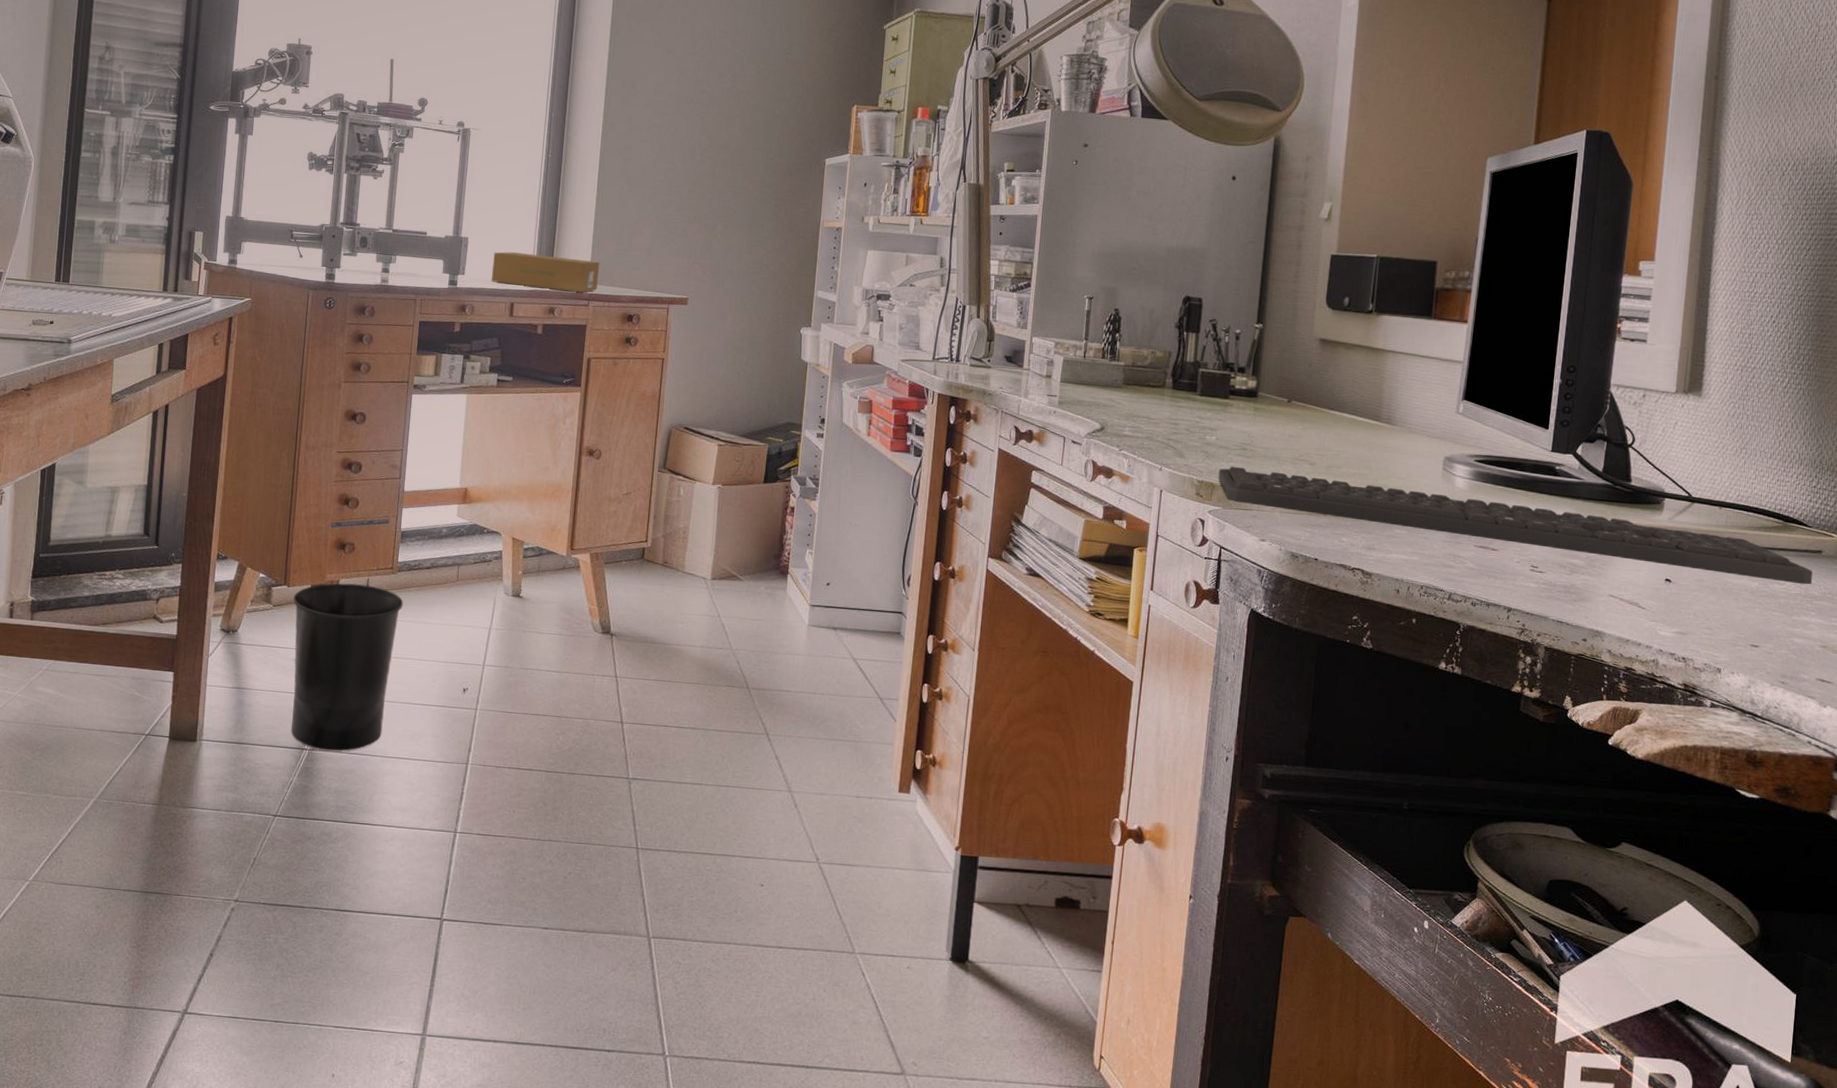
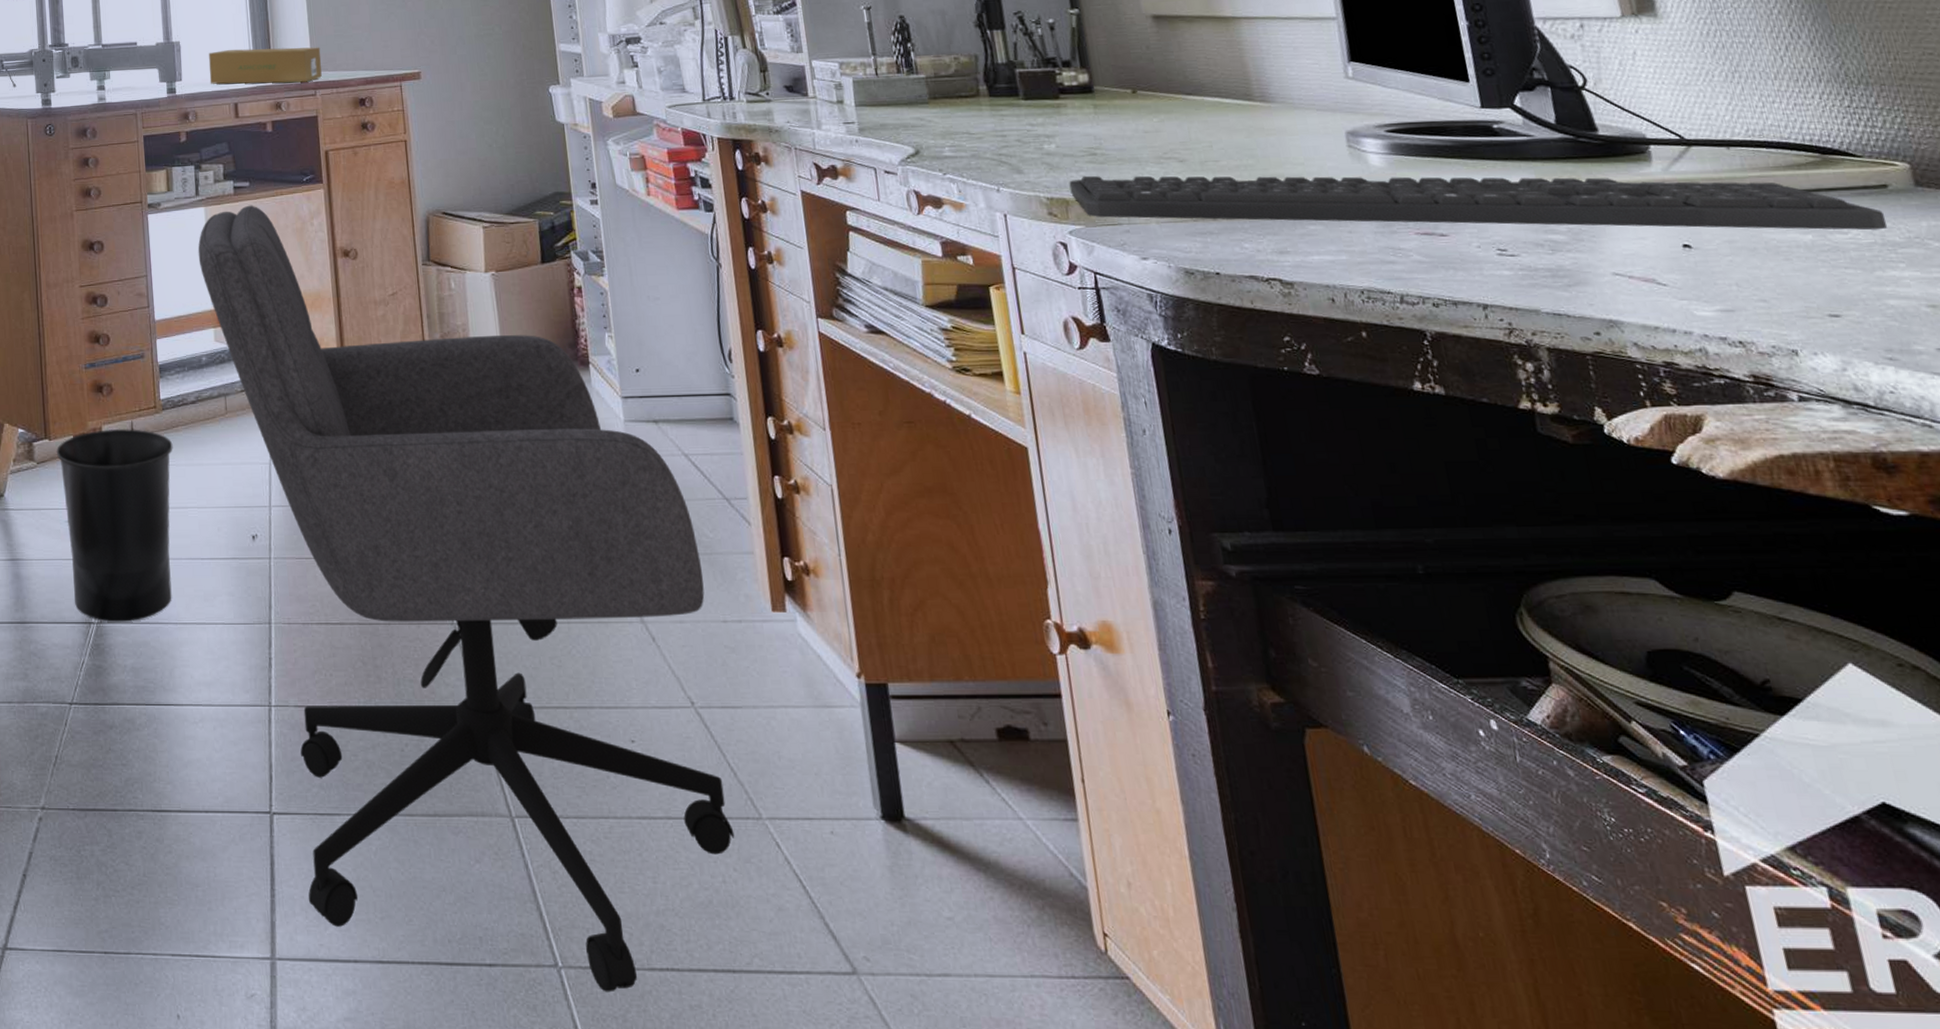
office chair: none [453,398,849,1077] -> present [198,205,735,992]

